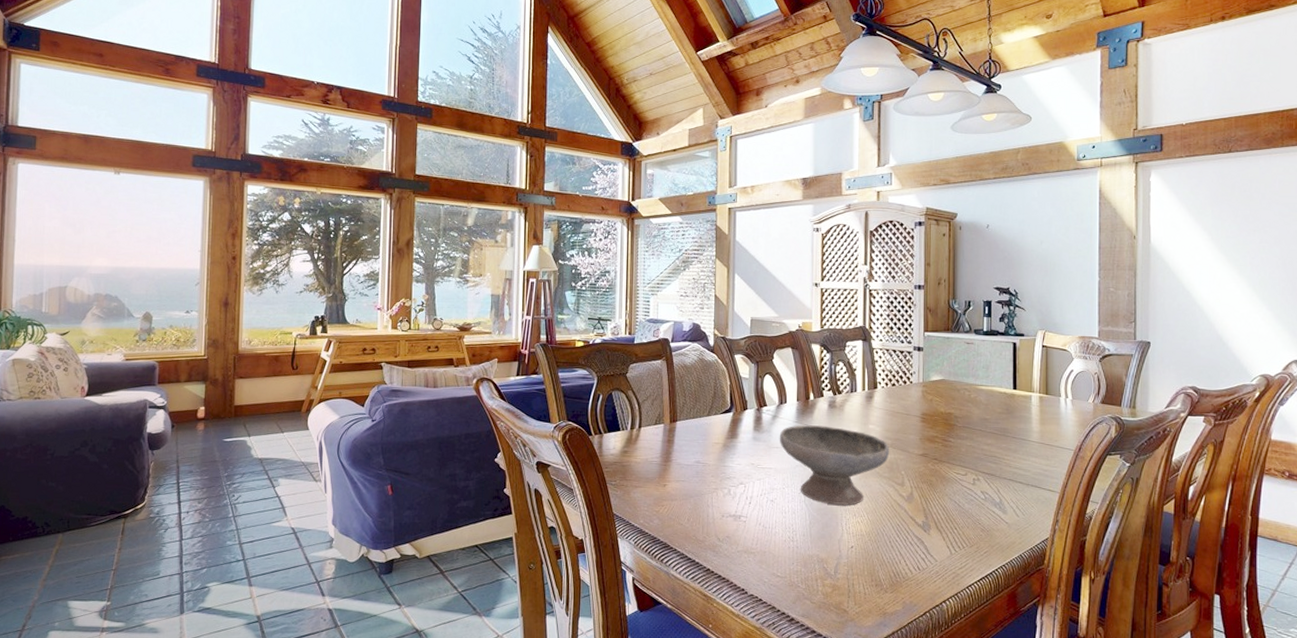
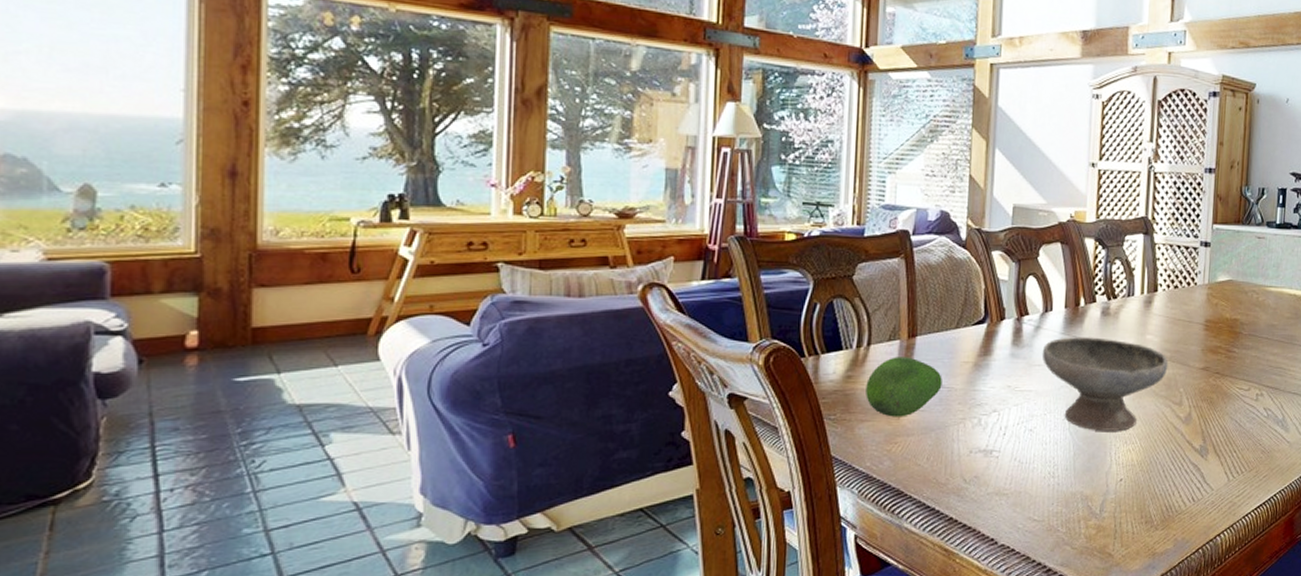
fruit: none [638,437,698,485] -> present [866,357,942,417]

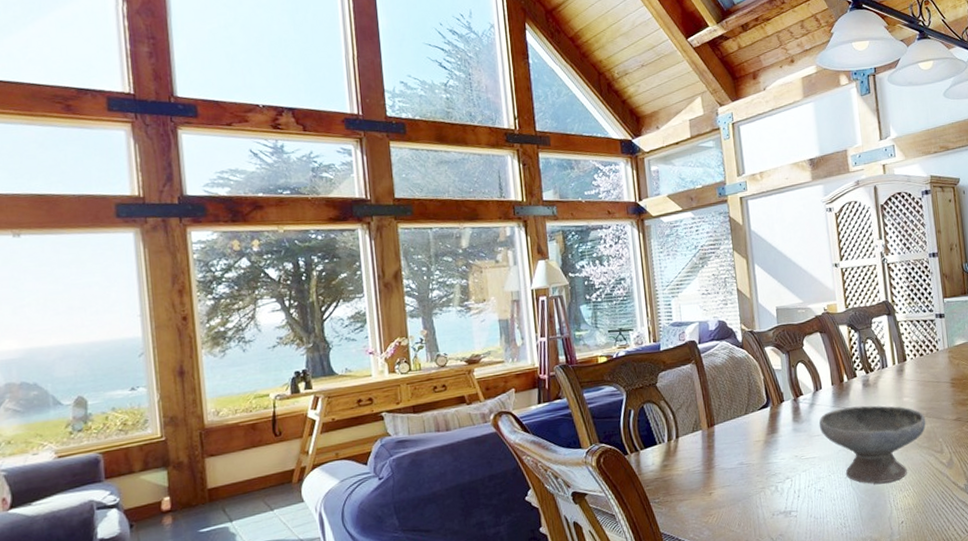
fruit: present [866,357,942,417] -> none [680,443,741,495]

